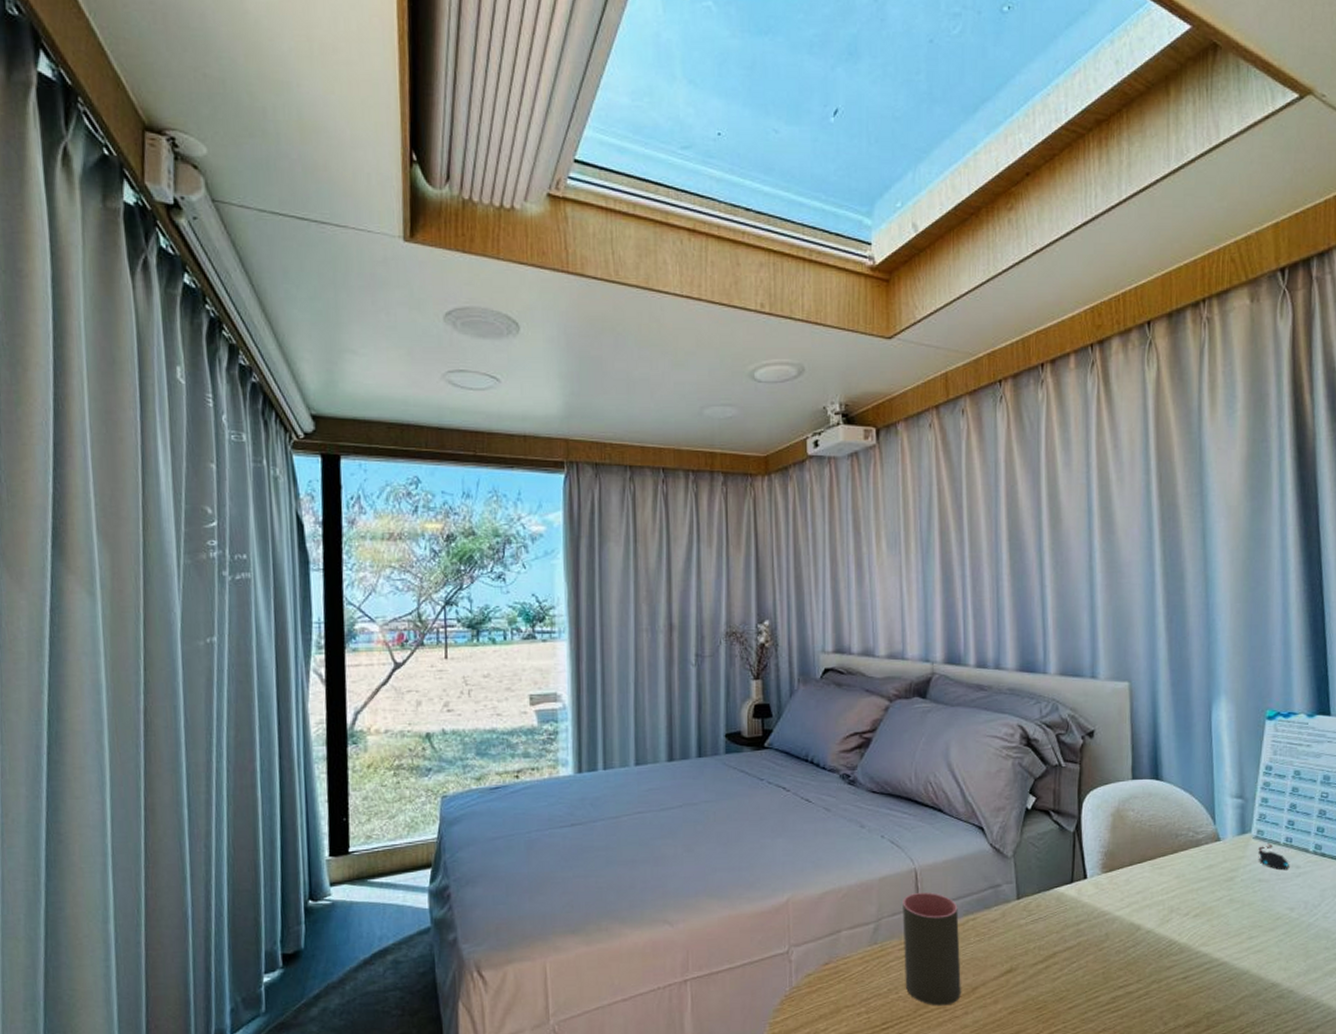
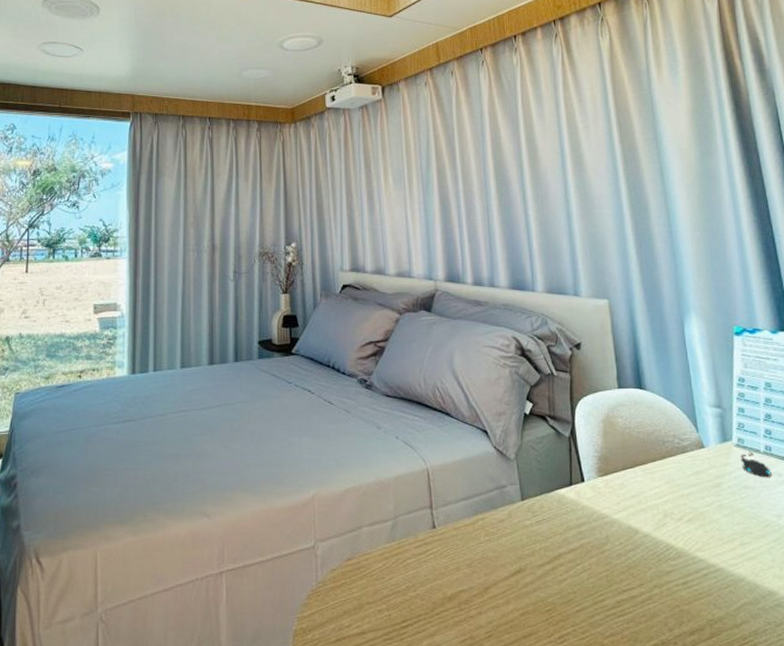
cup: present [903,892,961,1006] -> none [417,491,474,605]

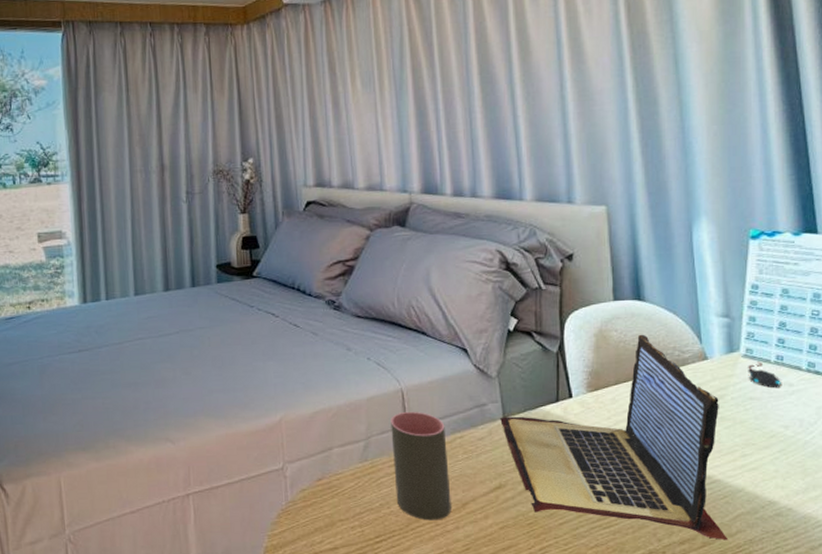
cup: none [417,491,474,605] -> present [391,411,451,521]
laptop: none [519,421,734,631] -> present [500,334,727,541]

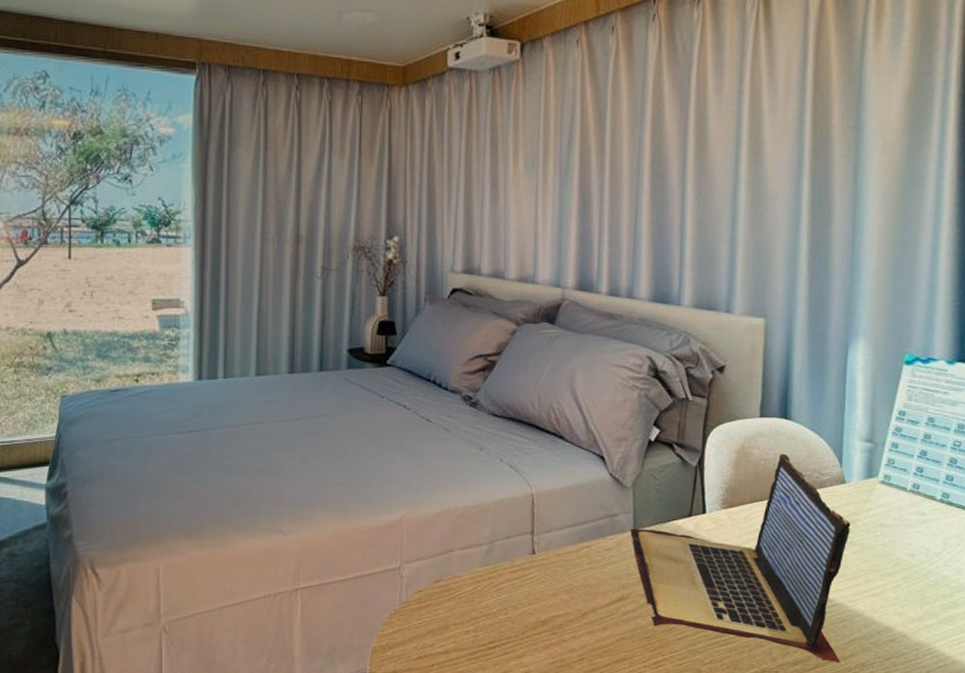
cup: present [391,411,451,521] -> none [515,517,573,629]
mouse: present [748,361,781,389] -> none [883,489,914,517]

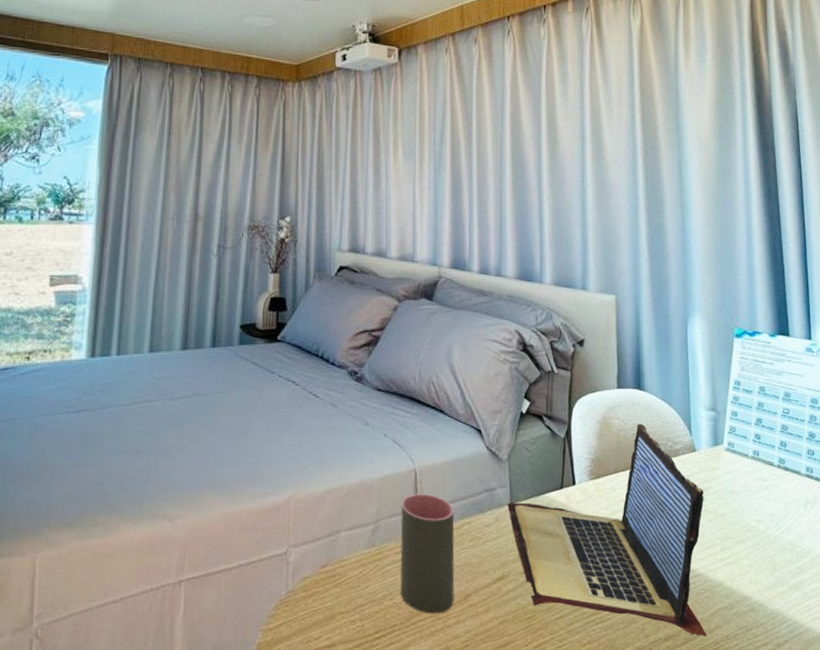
cup: none [515,517,573,629] -> present [400,493,455,614]

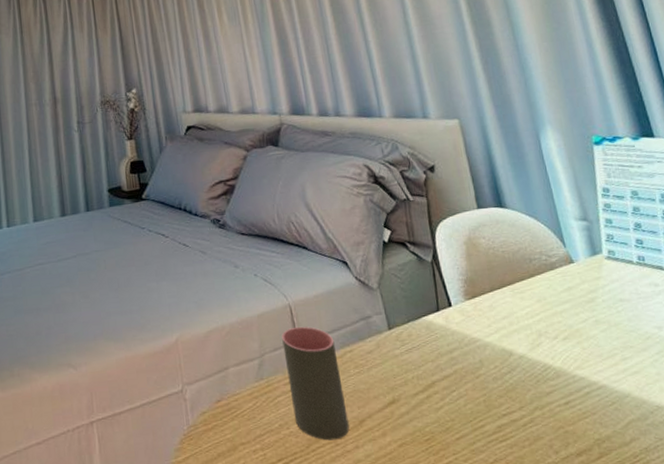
laptop: present [507,423,707,637] -> none [386,240,623,450]

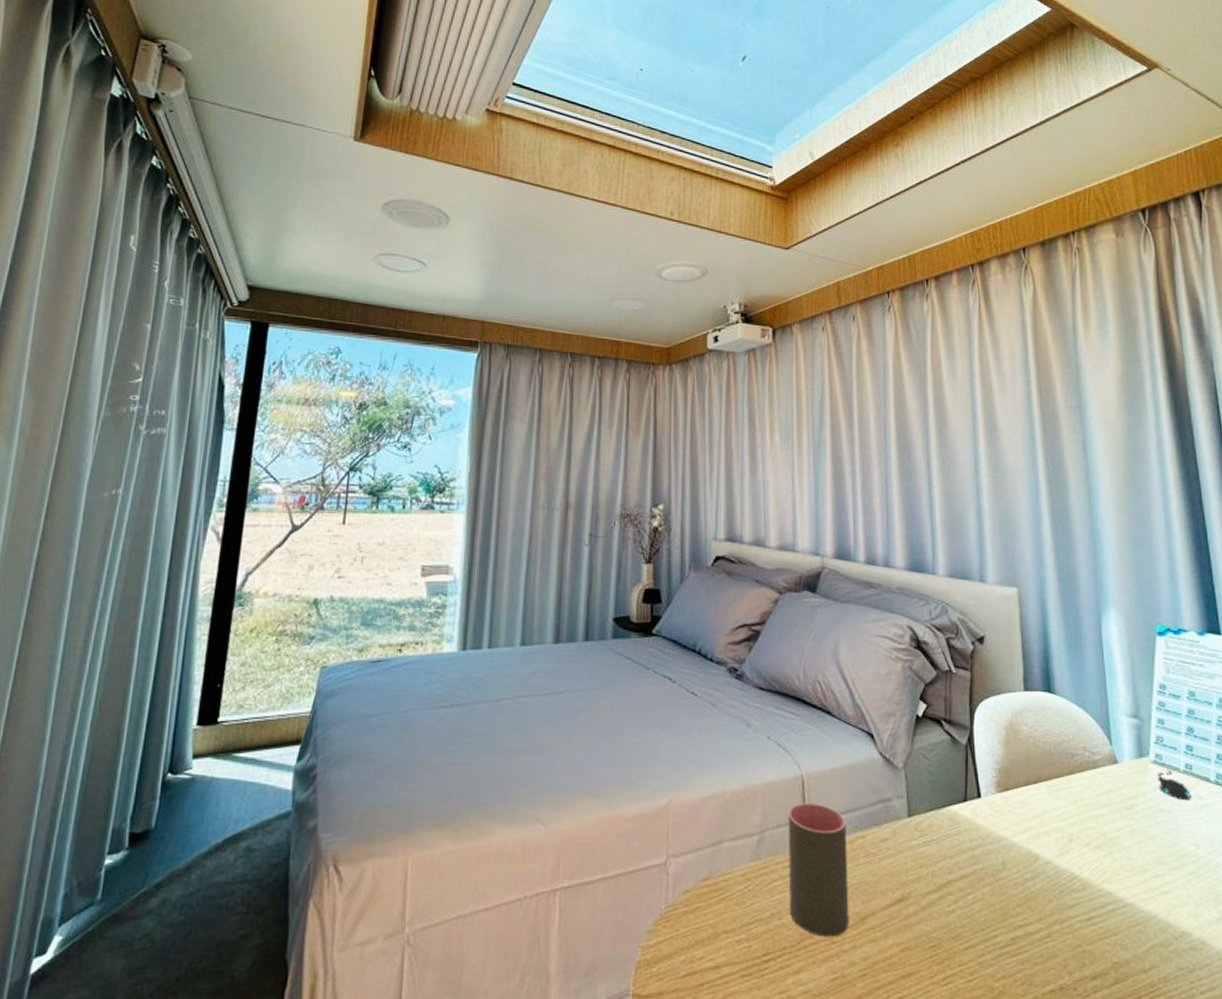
mouse: none [613,263,647,290] -> present [1158,769,1191,801]

